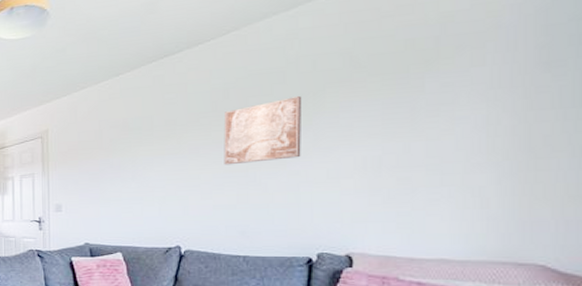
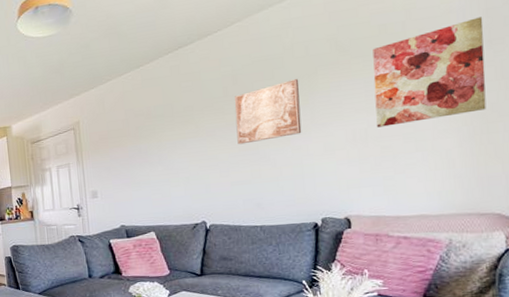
wall art: none [394,34,540,156] -> present [372,17,487,128]

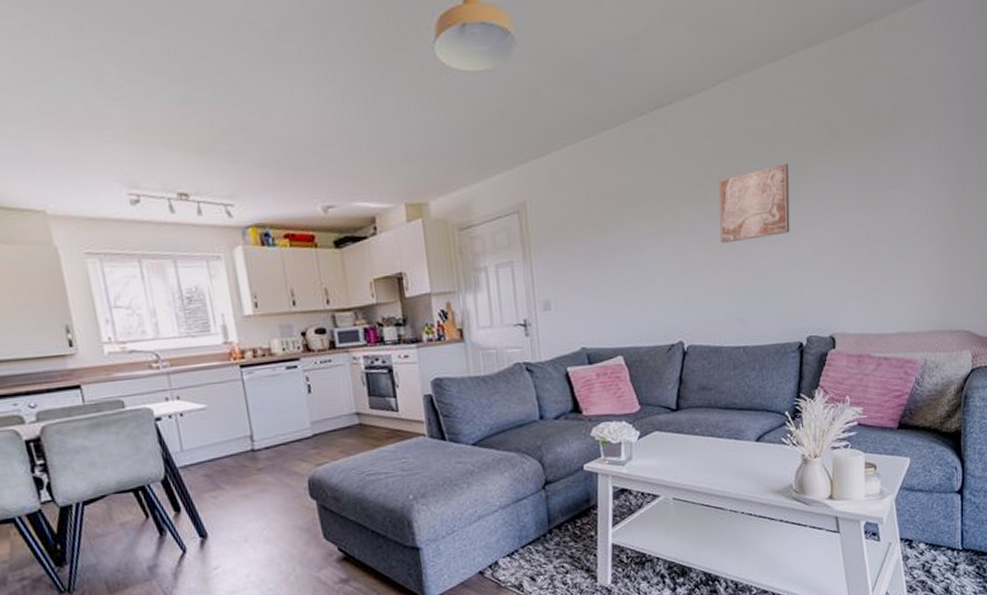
wall art: present [372,17,487,128] -> none [864,107,967,230]

